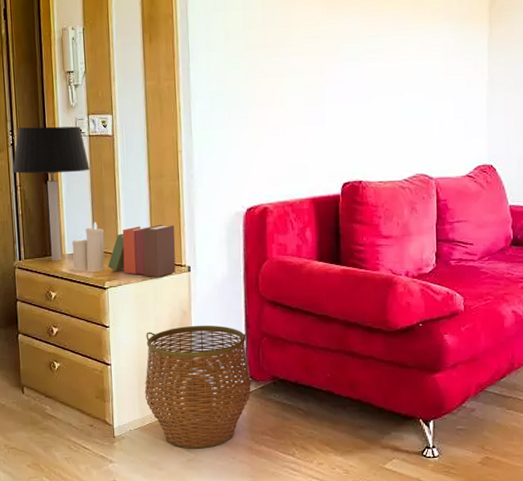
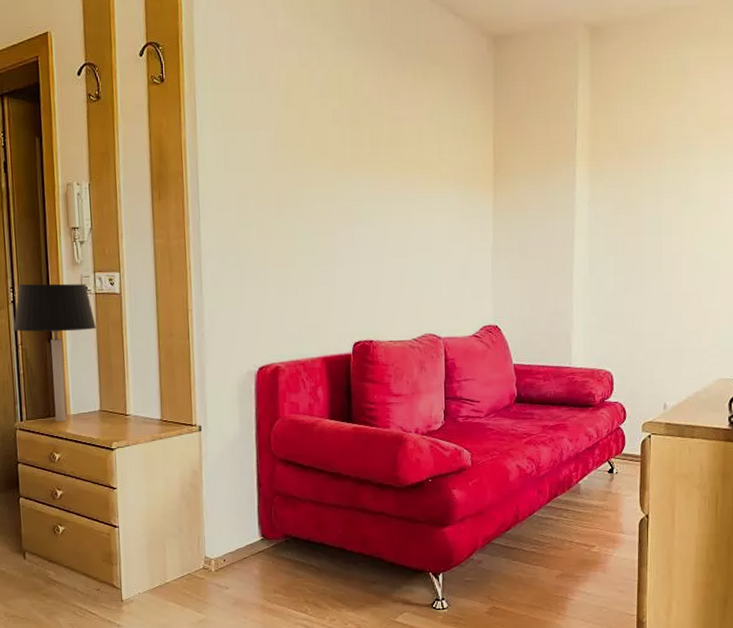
candle: present [72,221,105,273] -> none [77,381,113,433]
books: present [108,224,176,278] -> none [115,383,186,438]
basket: present [144,325,252,449] -> none [154,484,264,610]

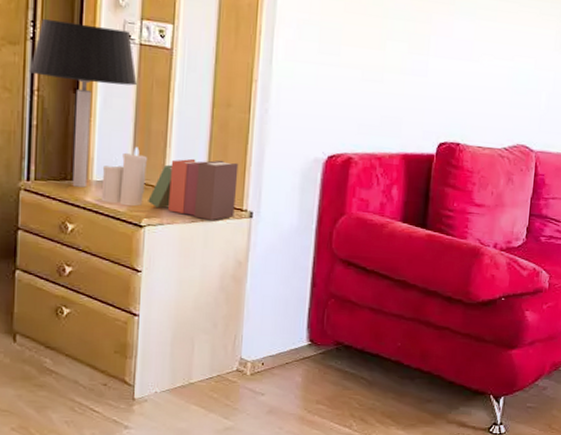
candle: none [77,381,113,433] -> present [101,146,147,207]
books: none [115,383,186,438] -> present [148,158,239,221]

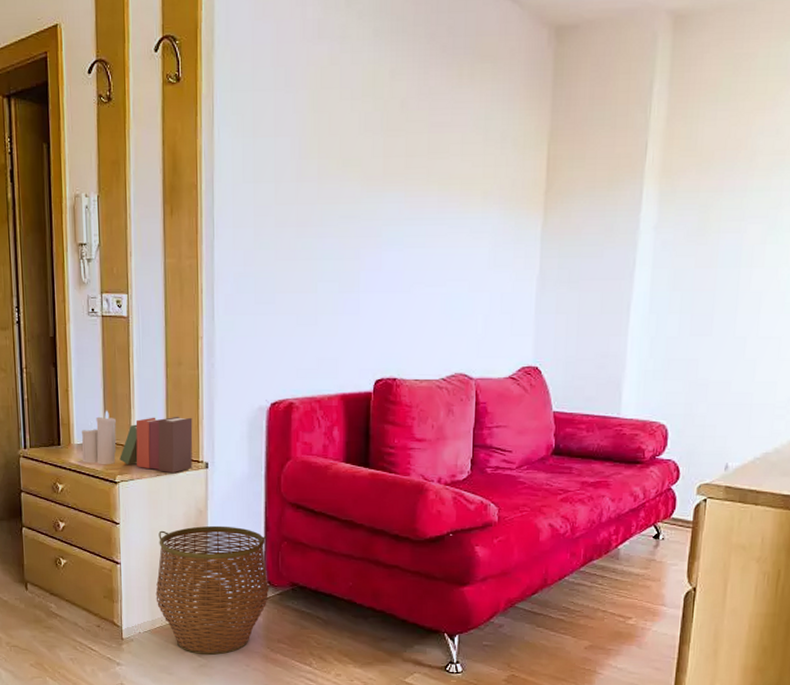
table lamp: present [28,19,137,188] -> none [17,304,102,451]
basket: none [179,278,313,417] -> present [155,525,270,655]

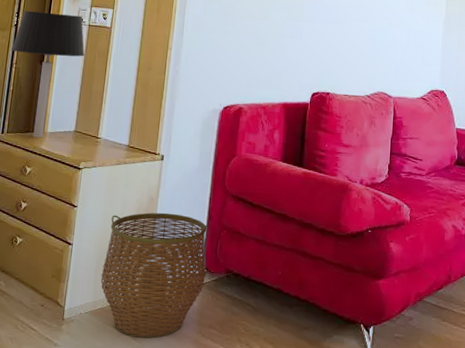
table lamp: none [17,304,102,451] -> present [11,11,85,138]
candle: present [81,410,117,465] -> none [52,104,88,153]
books: present [119,416,193,474] -> none [86,112,155,164]

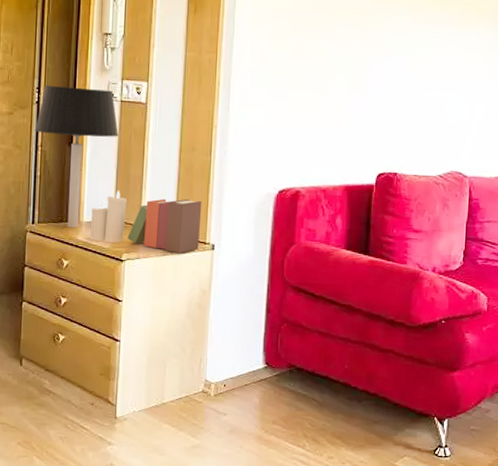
candle: none [52,104,88,153] -> present [90,190,127,244]
books: none [86,112,155,164] -> present [127,198,202,254]
basket: present [100,212,209,339] -> none [153,305,267,435]

